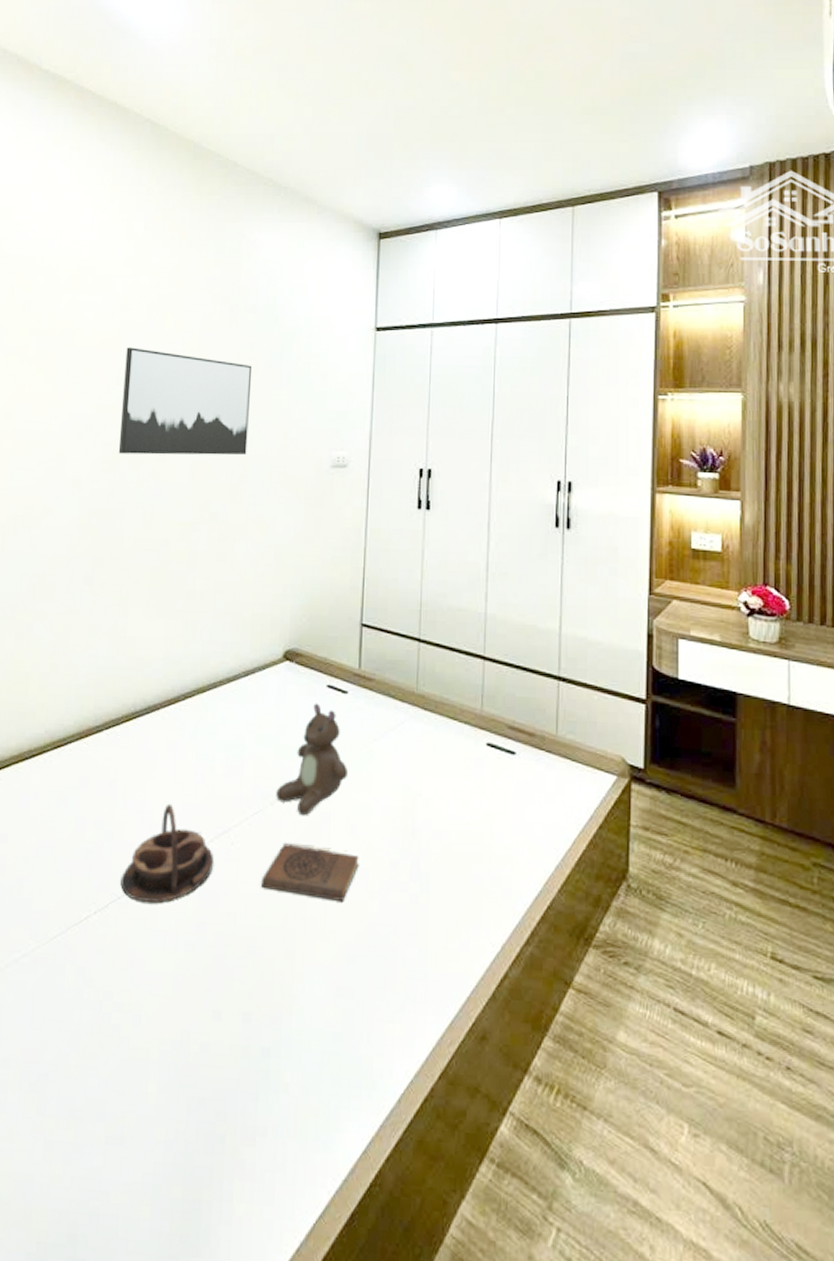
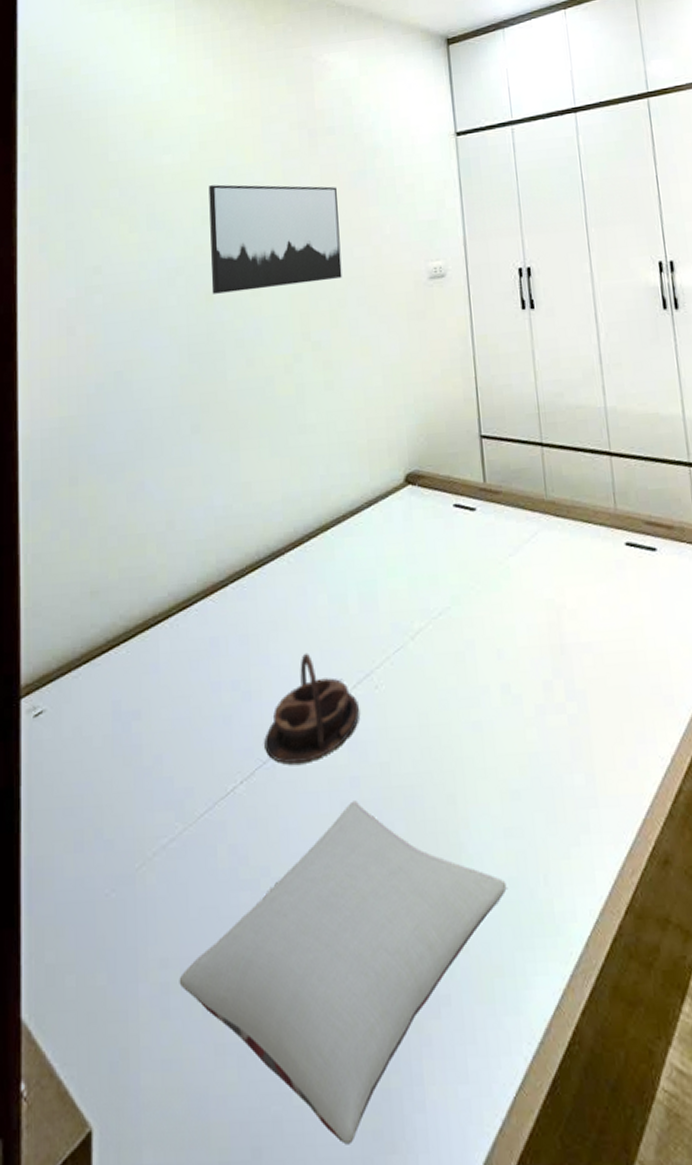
pillow: none [17,943,332,1244] -> present [179,800,507,1145]
book: present [262,843,359,901] -> none [412,678,511,734]
teddy bear: present [276,703,349,816] -> none [415,524,488,647]

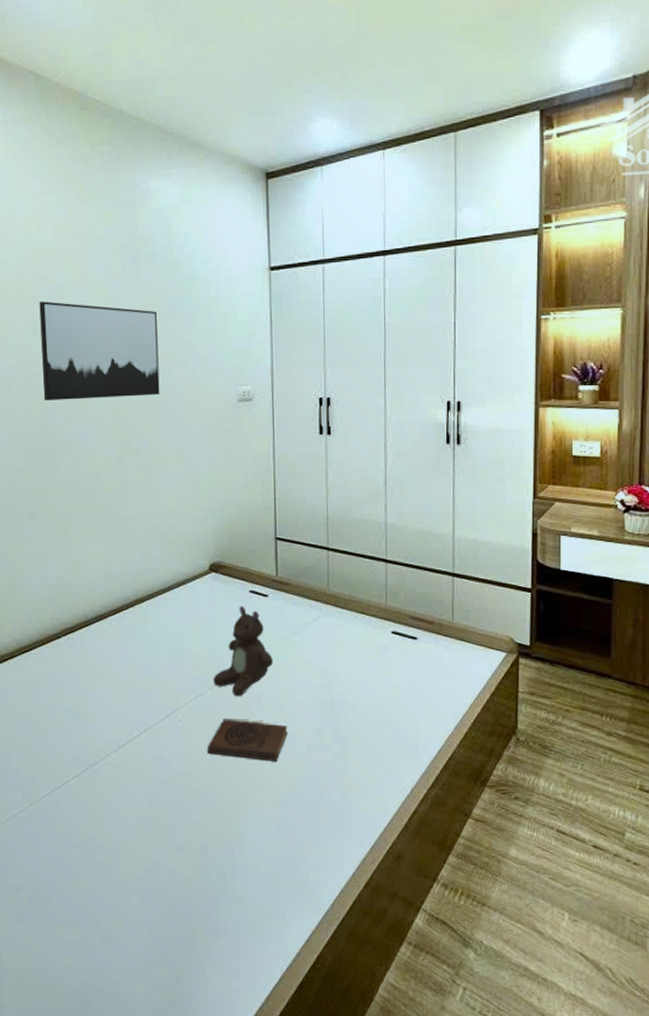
pillow: present [179,800,507,1145] -> none [28,797,275,1007]
serving tray: present [264,652,360,764] -> none [91,692,167,769]
book: none [412,678,511,734] -> present [207,719,288,761]
teddy bear: none [415,524,488,647] -> present [213,606,274,697]

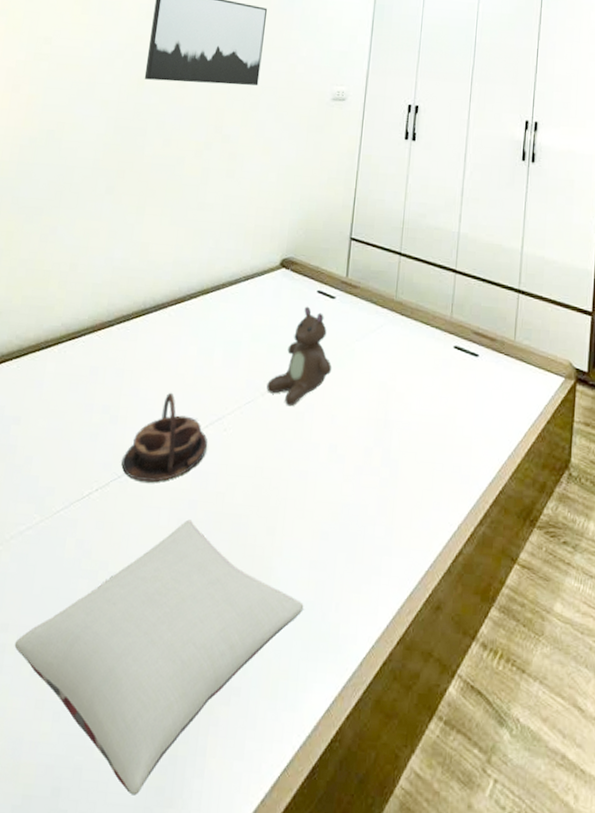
pillow: none [28,797,275,1007] -> present [14,519,304,796]
serving tray: none [91,692,167,769] -> present [121,392,208,482]
book: present [207,719,288,761] -> none [249,430,337,483]

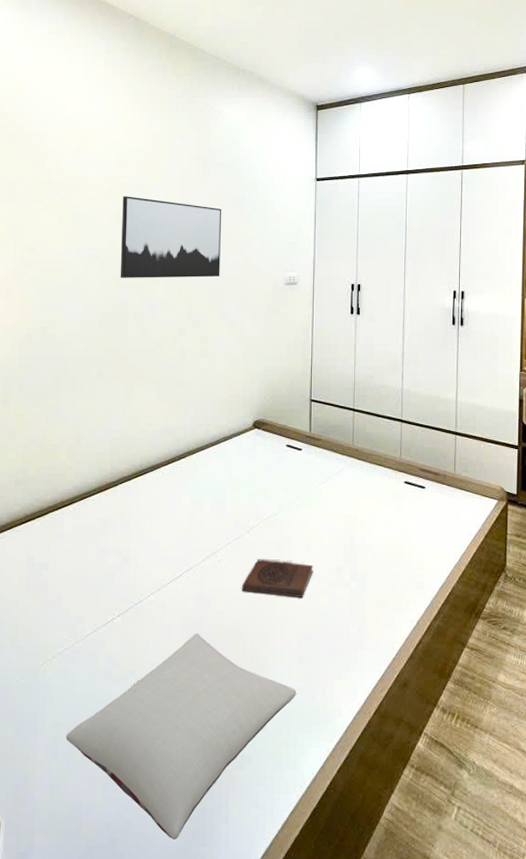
serving tray: present [121,392,208,482] -> none [137,535,206,607]
book: none [249,430,337,483] -> present [242,559,313,597]
teddy bear: present [266,306,333,407] -> none [251,458,304,539]

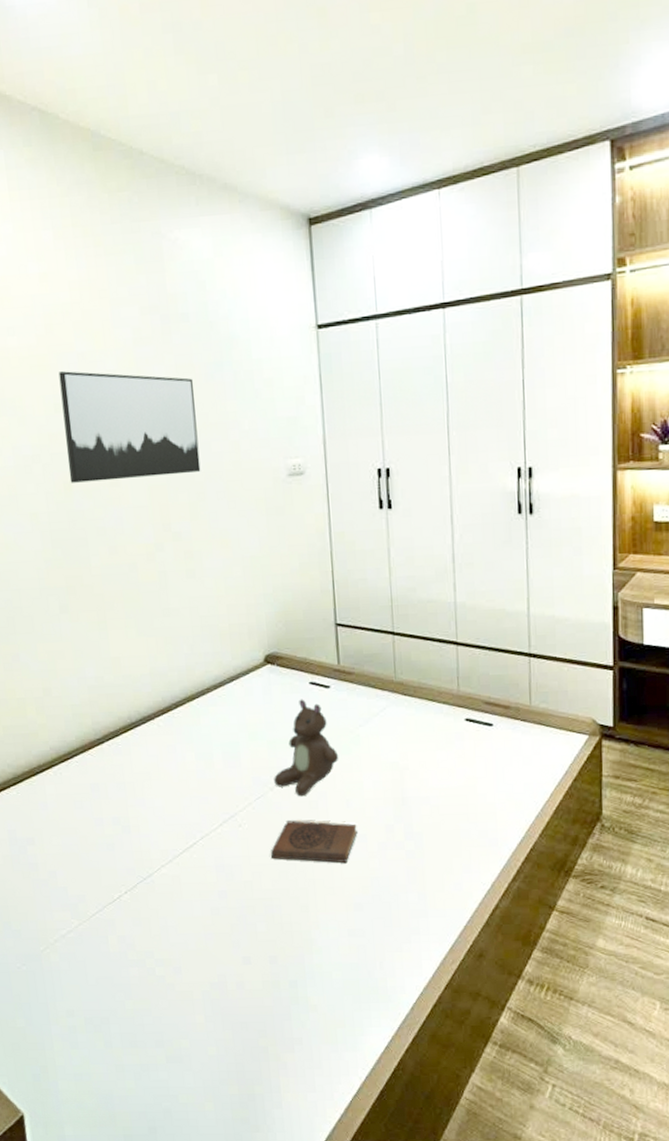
pillow: present [66,633,297,840] -> none [83,908,349,1126]
teddy bear: none [251,458,304,539] -> present [274,699,339,797]

